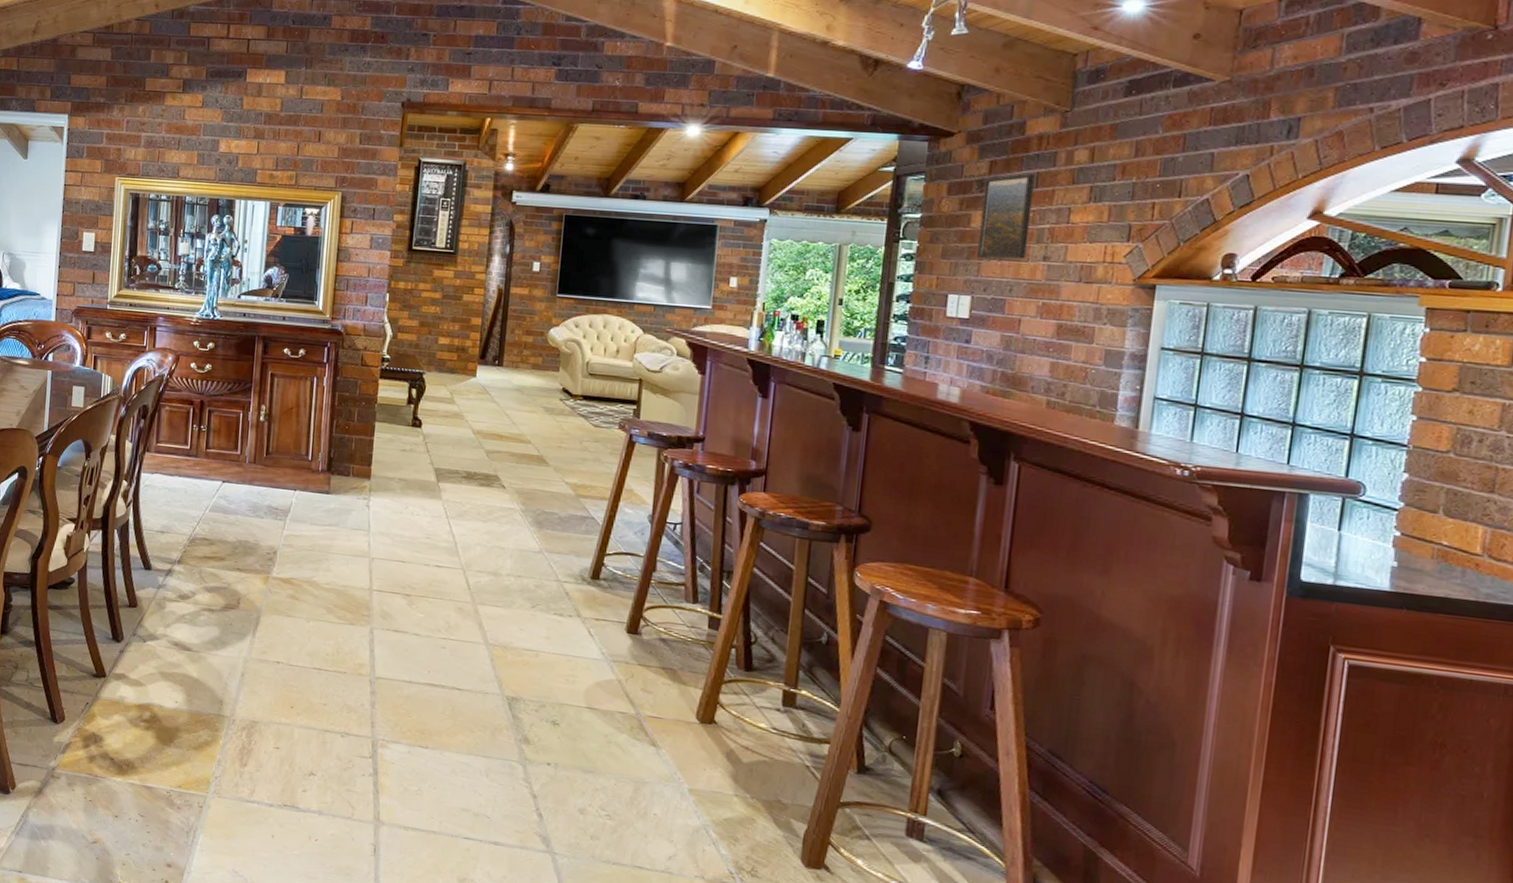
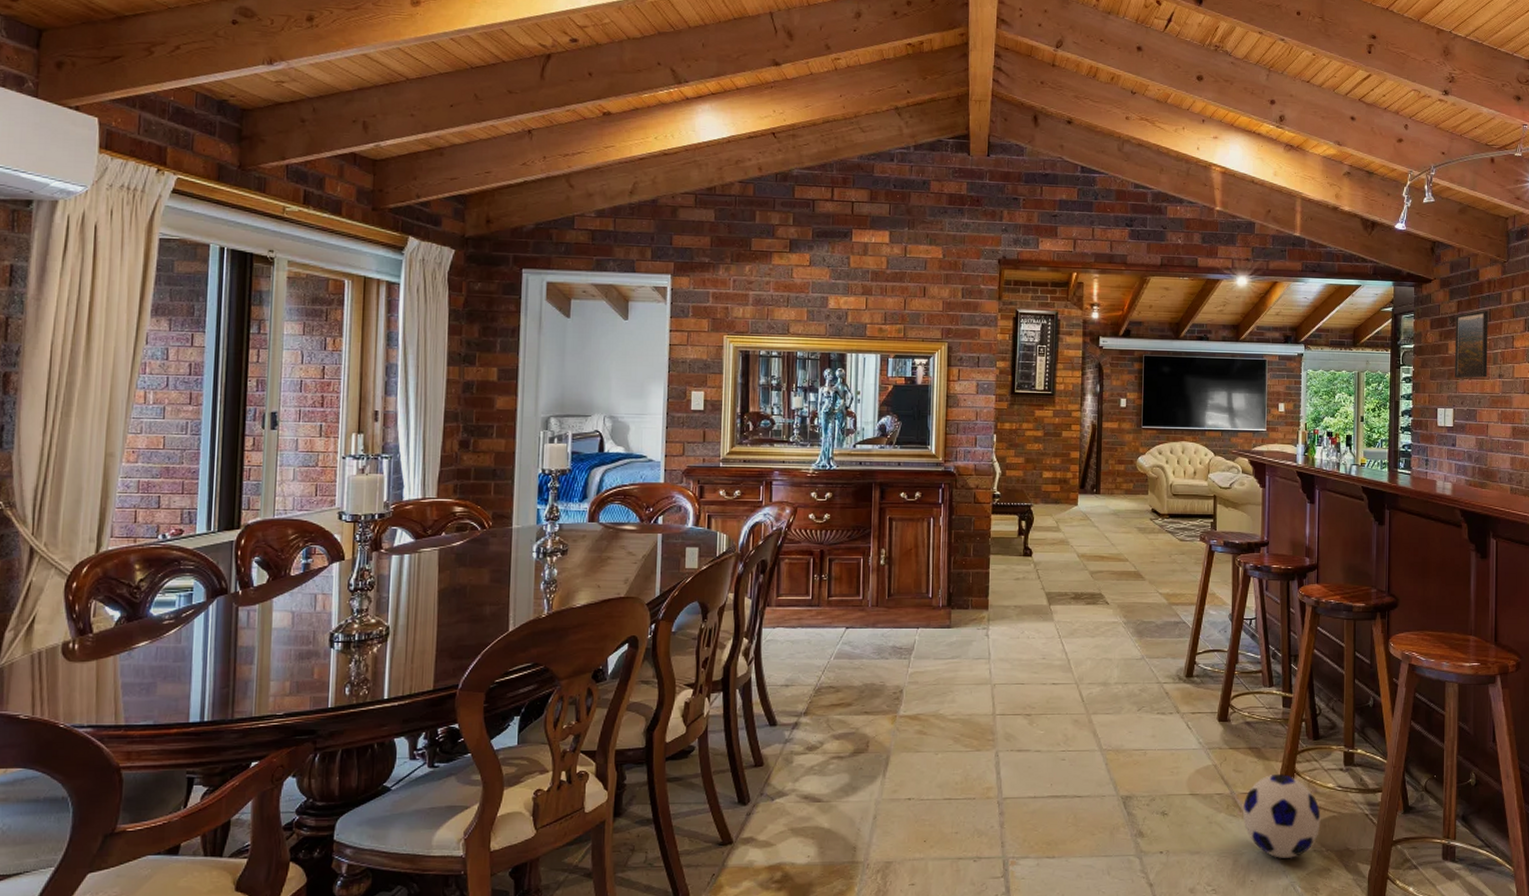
soccer ball: none [648,701,748,799] -> present [1242,773,1321,858]

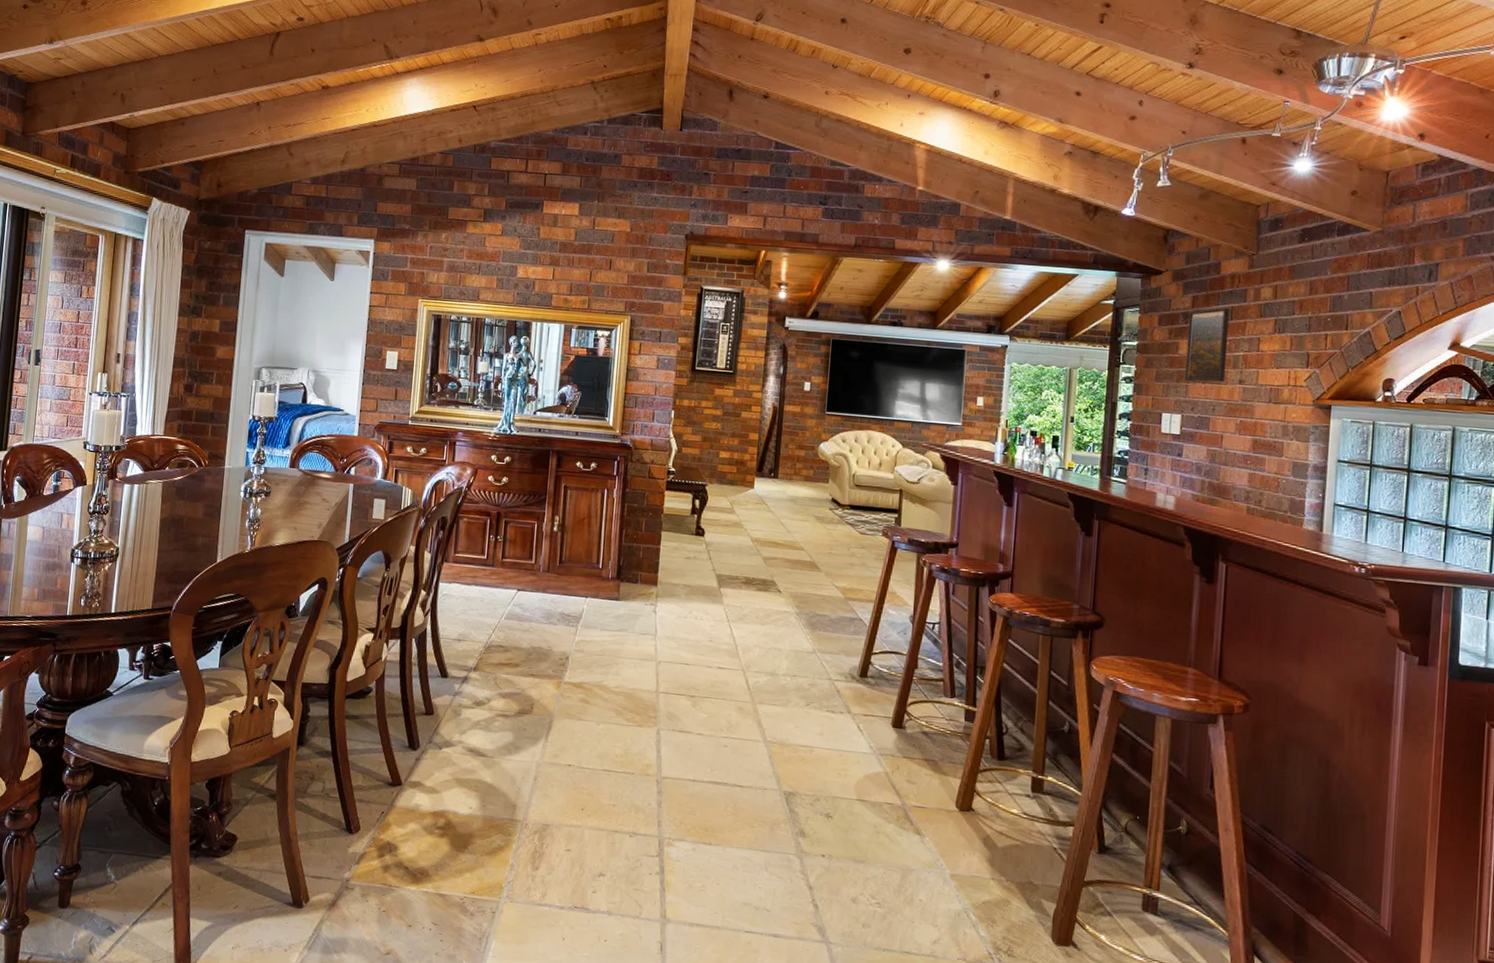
soccer ball: present [1242,773,1321,858] -> none [913,790,1002,883]

